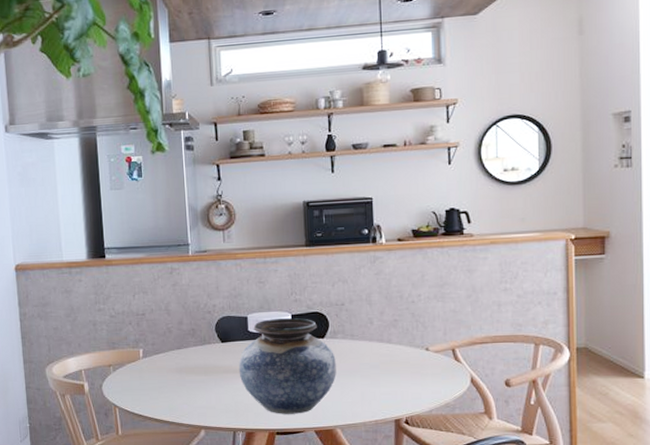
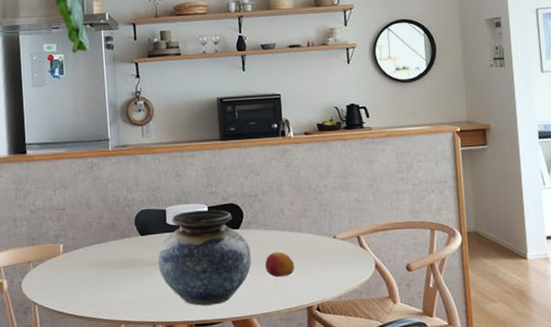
fruit: none [351,363,383,389] -> present [265,252,295,278]

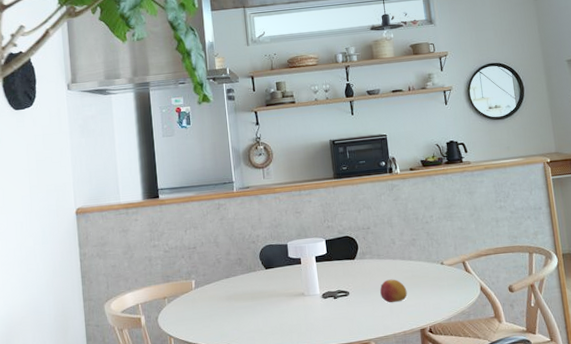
vase: present [157,209,251,306] -> none [281,242,368,333]

